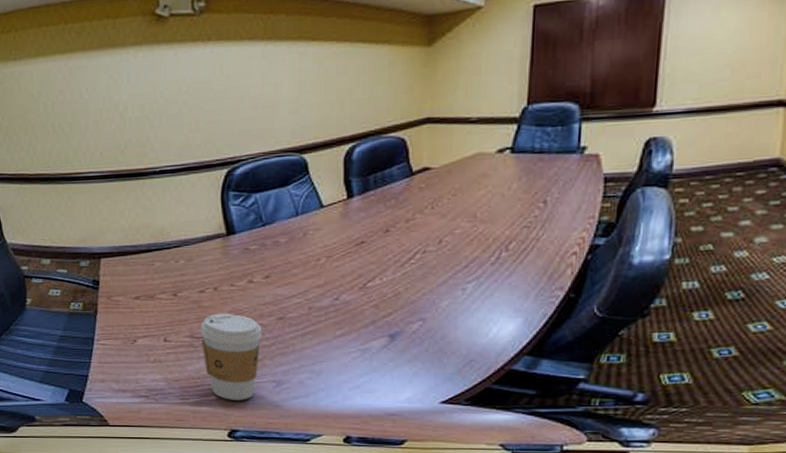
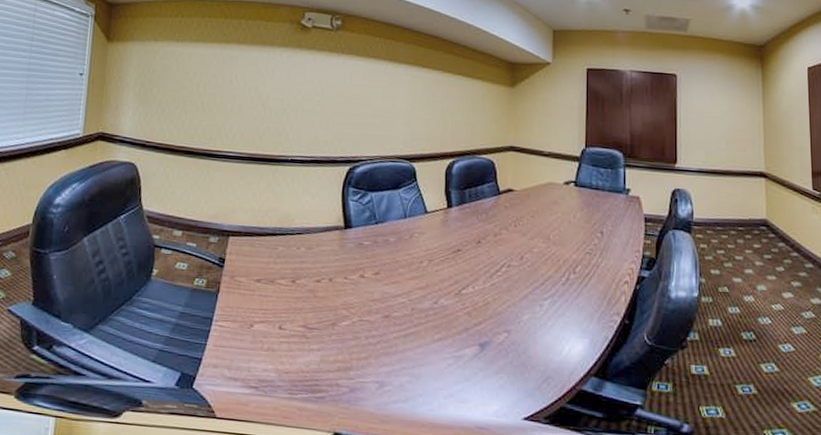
coffee cup: present [200,313,262,400] -> none [313,305,369,400]

